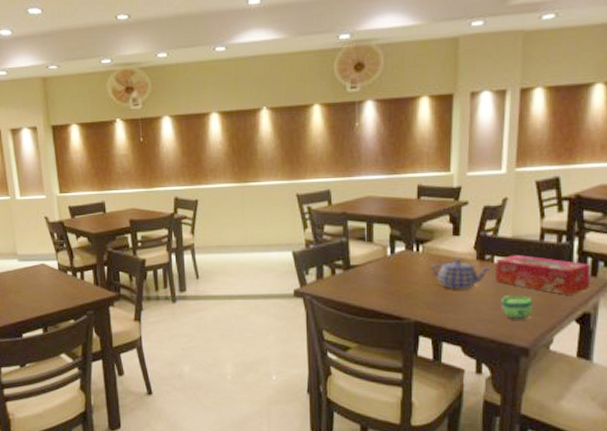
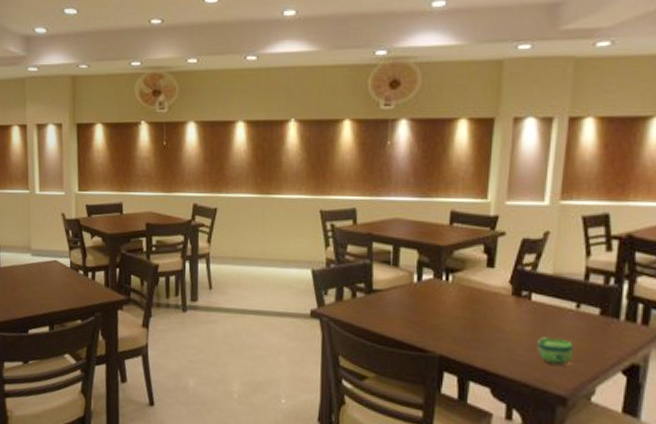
teapot: present [431,259,491,289] -> none [461,292,528,326]
tissue box: present [496,255,591,295] -> none [532,294,642,343]

